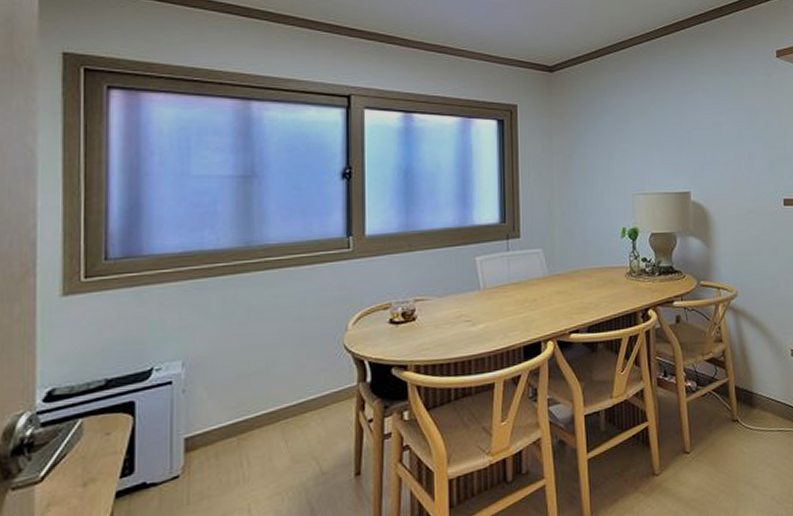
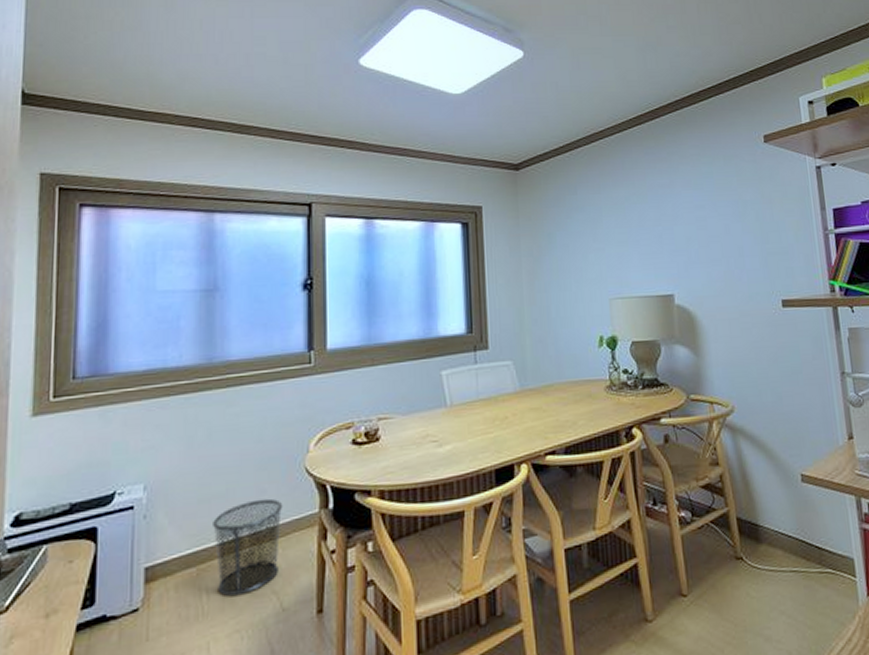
waste bin: none [253,373,322,462] -> present [213,498,283,596]

